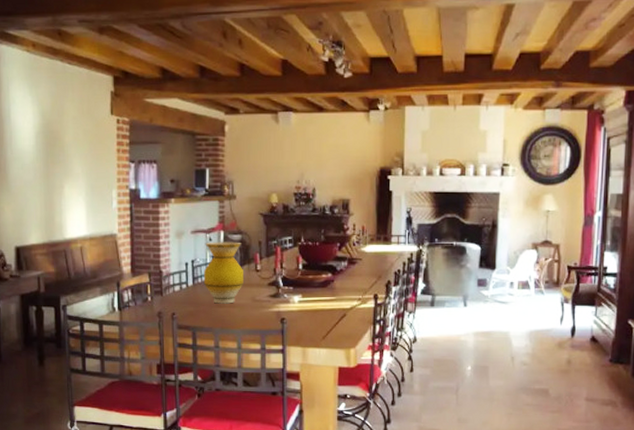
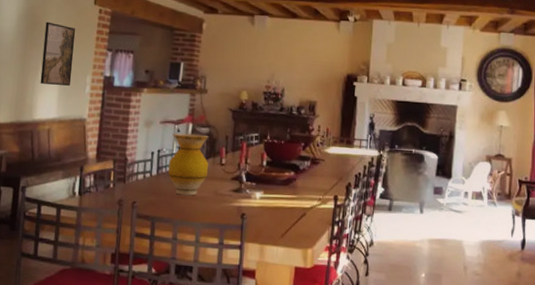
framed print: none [64,137,97,203] -> present [40,21,76,87]

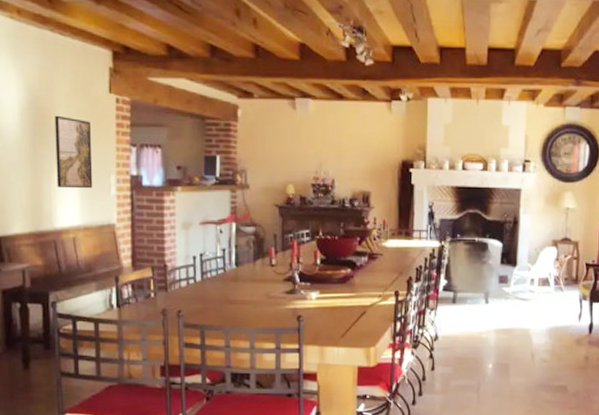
vase: present [168,133,209,196] -> none [214,234,257,301]

